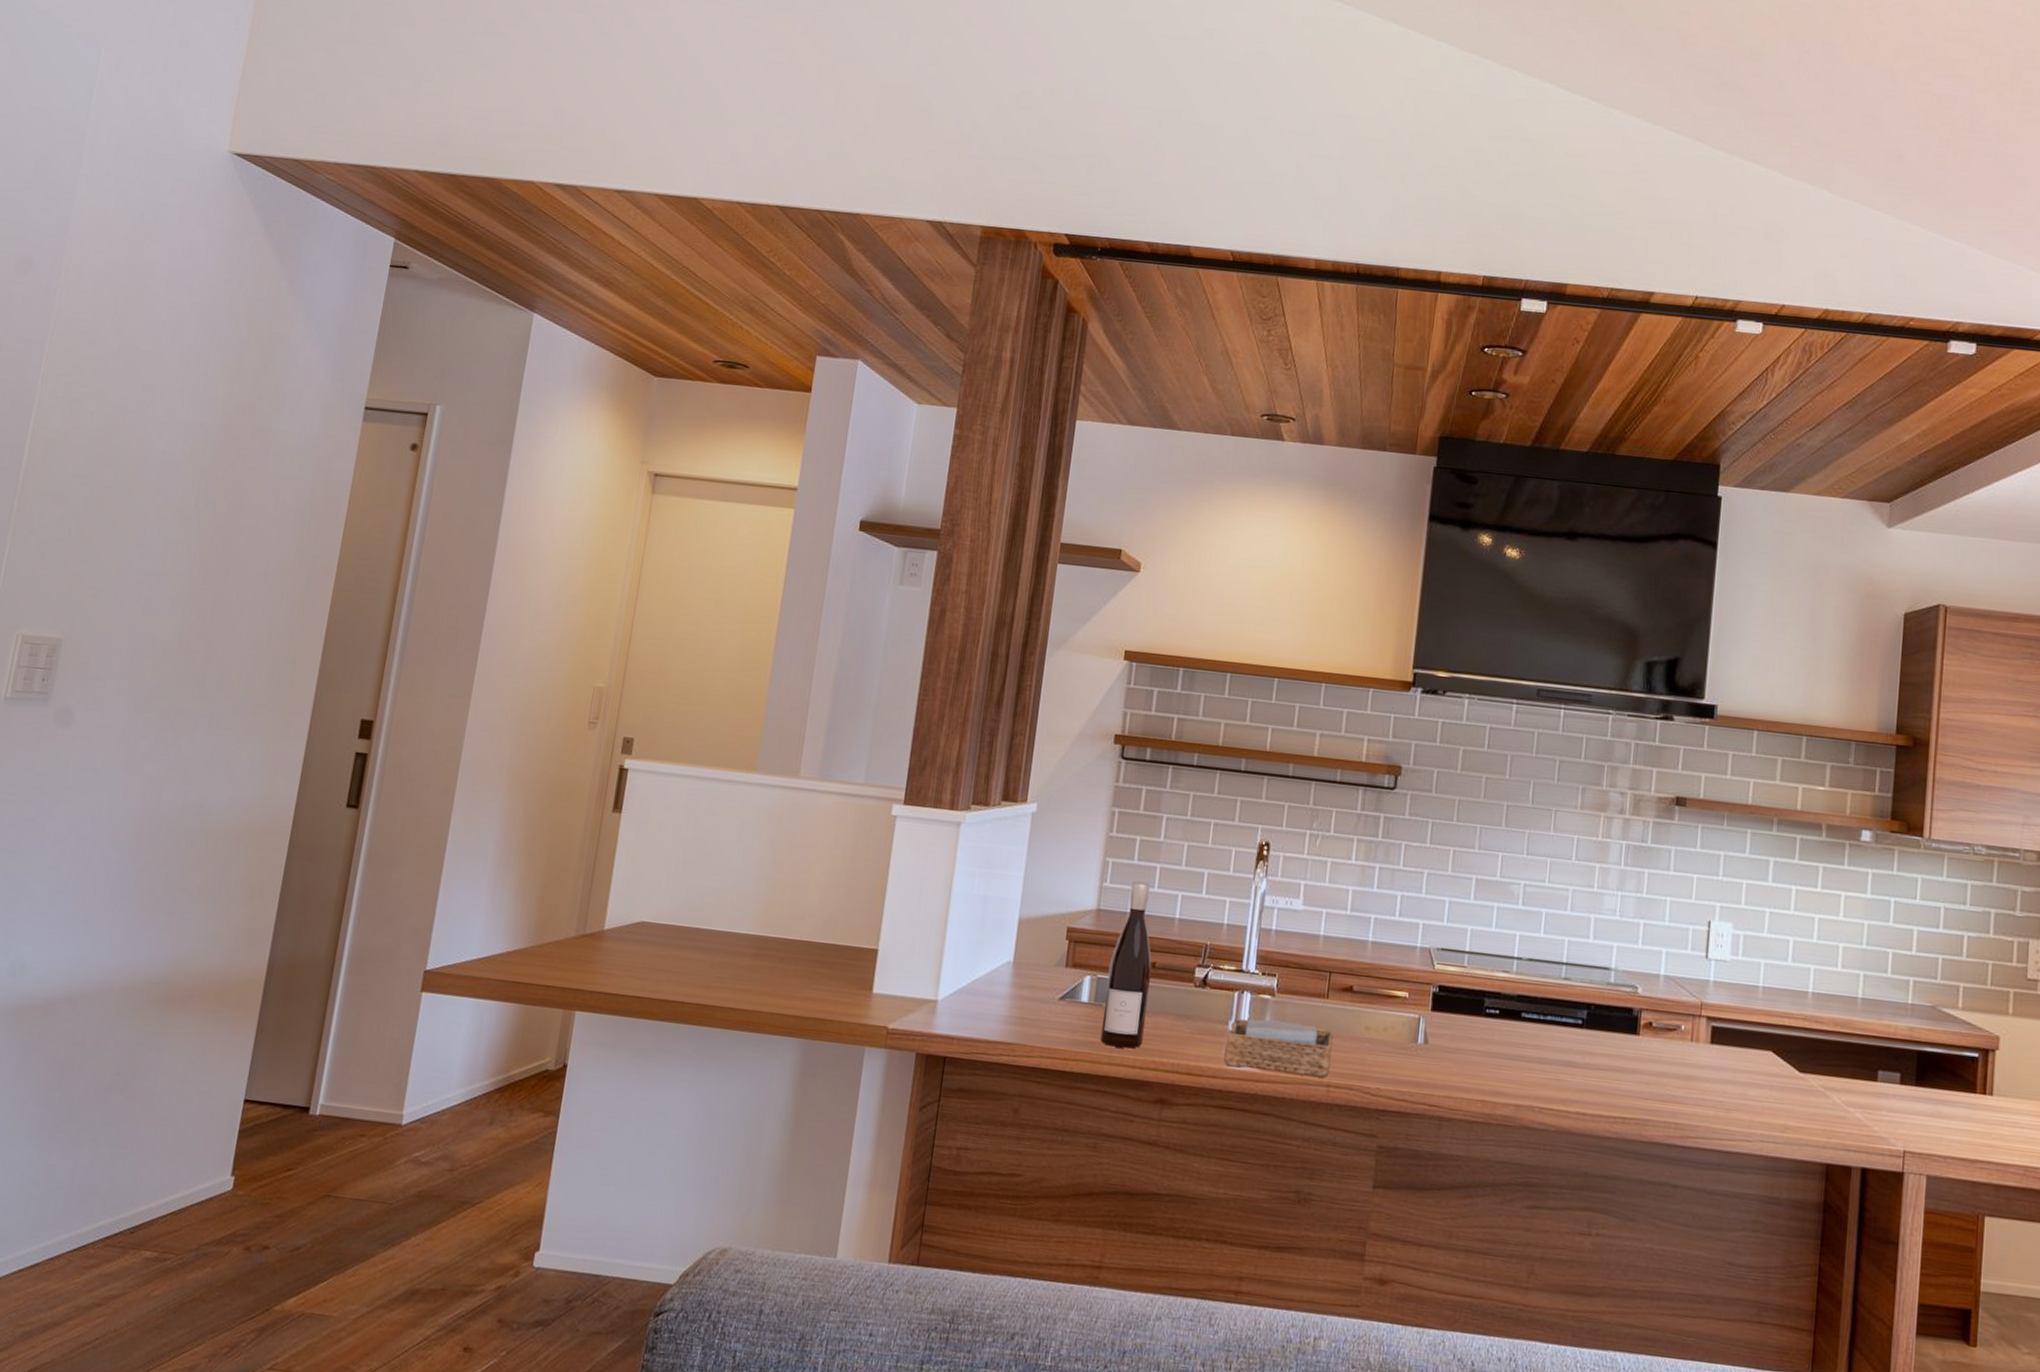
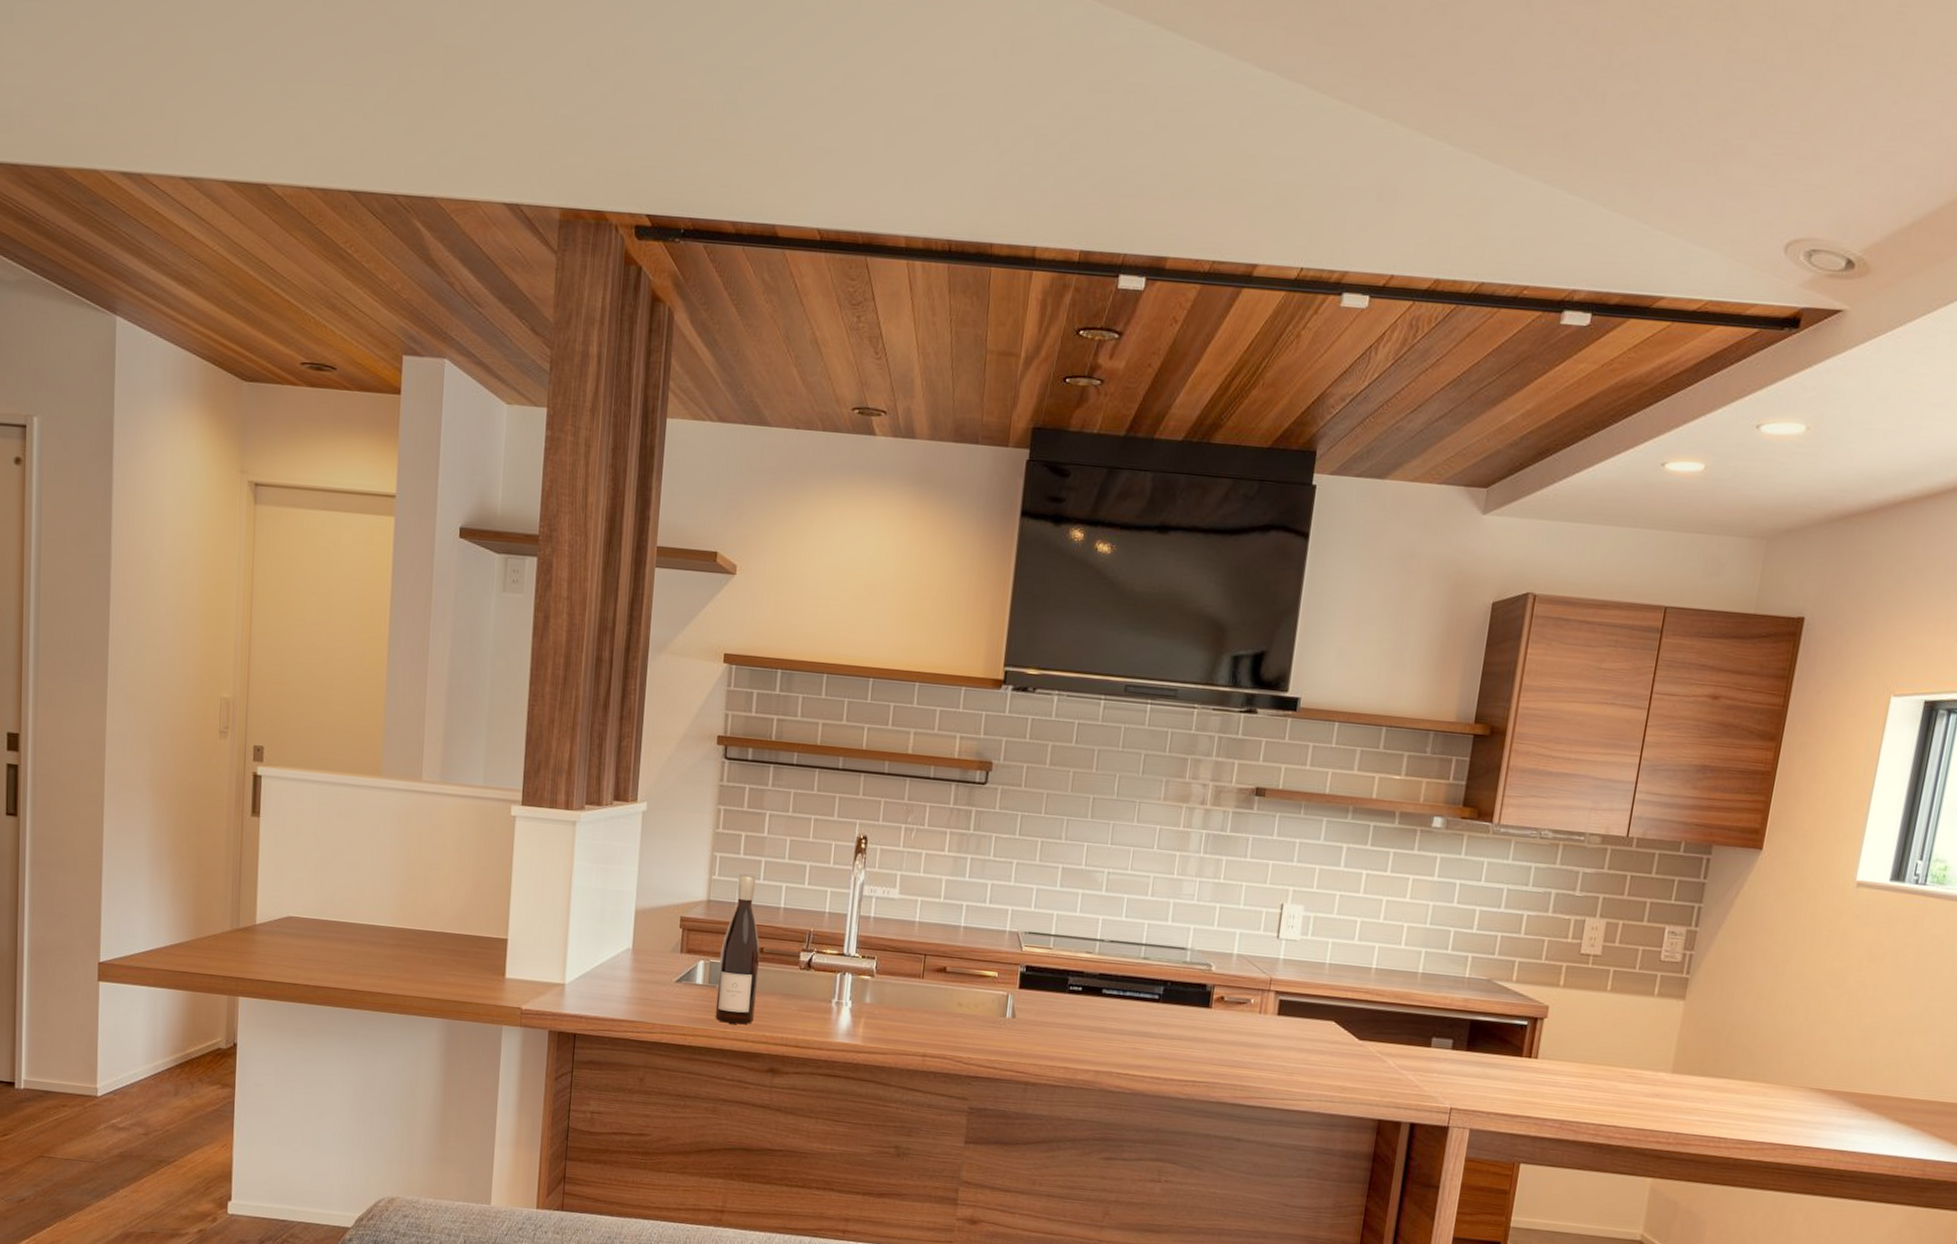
napkin holder: present [1224,1018,1334,1078] -> none [828,997,929,1049]

